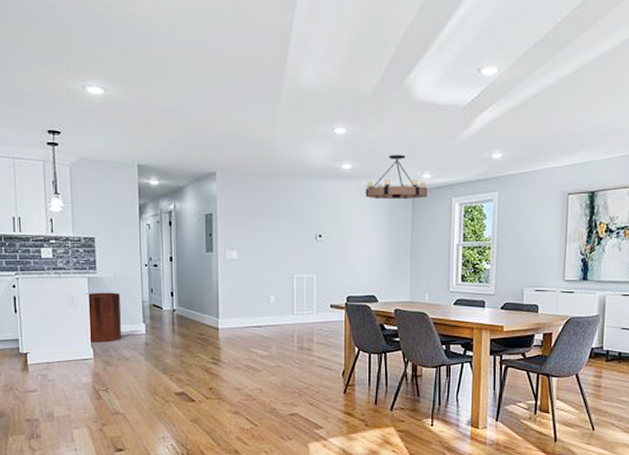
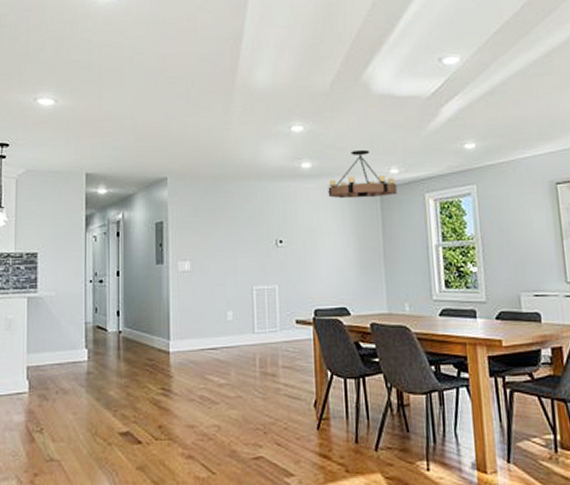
trash can: present [86,292,121,343] -> none [25,313,62,373]

